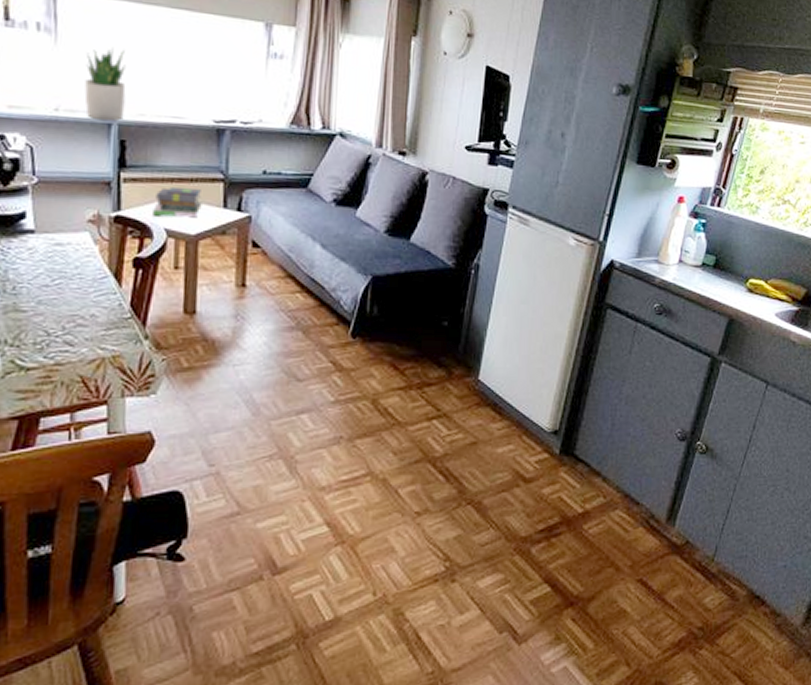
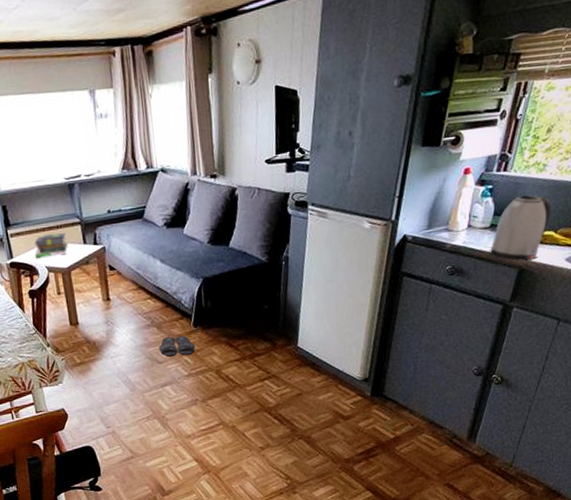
slippers: none [300,347,349,375] -> present [158,335,195,357]
kettle: none [700,236,763,310] -> present [490,194,552,261]

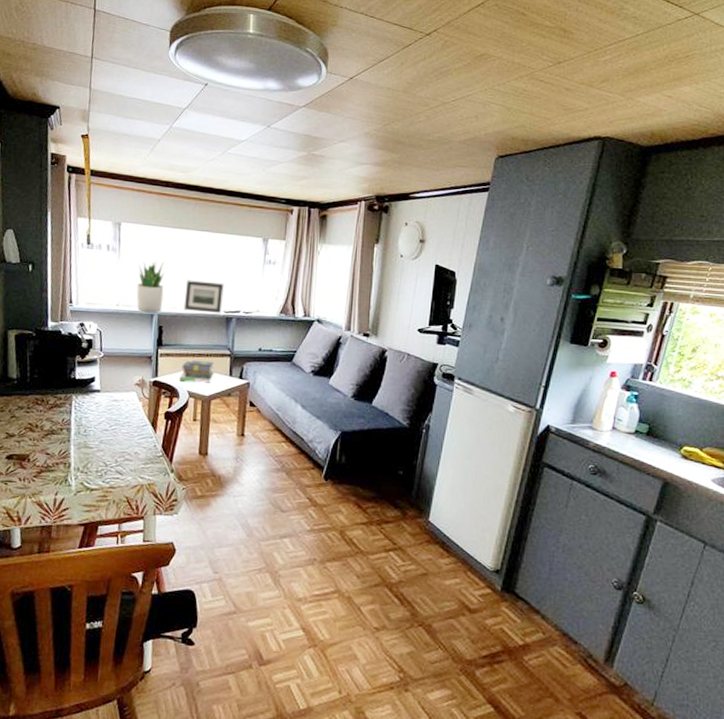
picture frame: none [19,148,63,185] -> present [183,280,224,314]
slippers: present [158,335,195,357] -> none [284,485,322,509]
kettle: present [490,194,552,261] -> none [634,407,697,474]

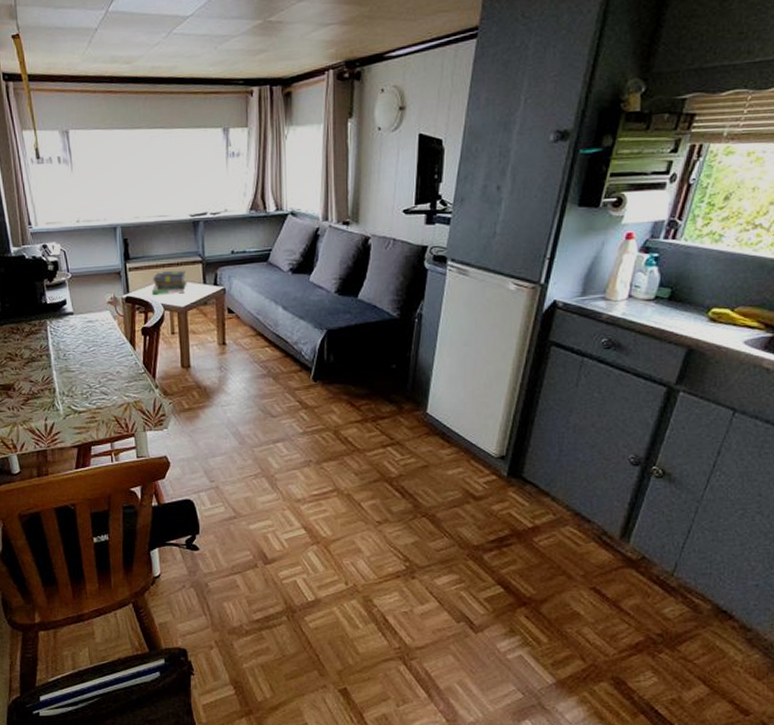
planter: present [136,261,164,312] -> none [94,168,125,225]
picture frame: present [183,280,224,314] -> none [146,184,188,219]

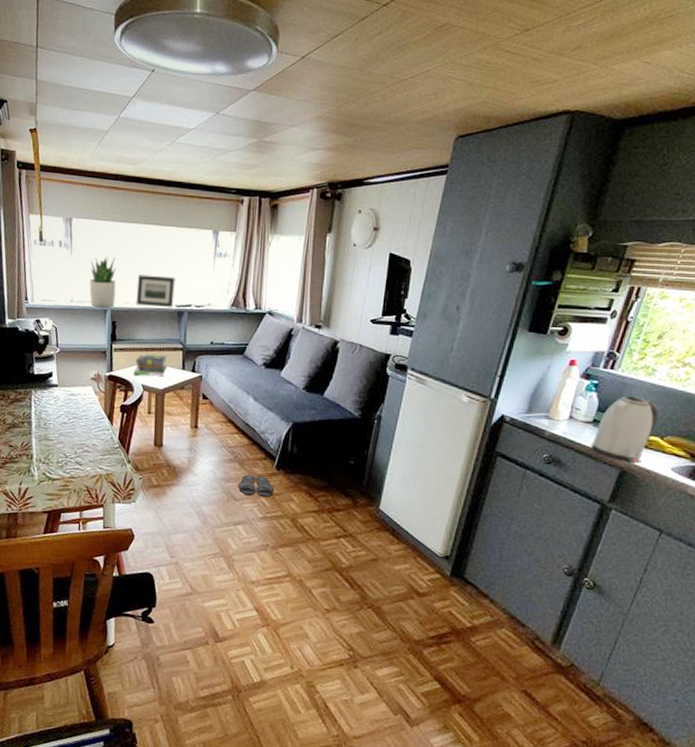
planter: none [94,168,125,225] -> present [89,256,116,308]
picture frame: none [146,184,188,219] -> present [136,274,175,308]
slippers: none [273,389,312,412] -> present [237,475,274,498]
kettle: none [654,266,728,340] -> present [591,396,659,463]

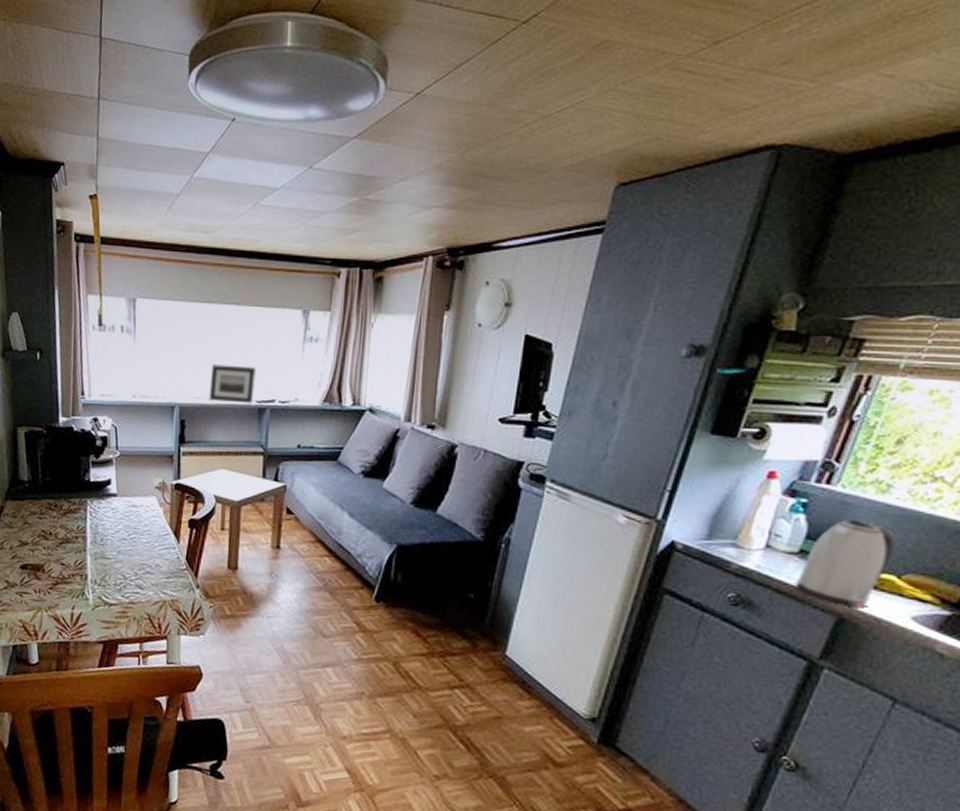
planter: present [89,256,116,308] -> none [154,342,186,404]
books: present [134,355,167,377] -> none [205,460,245,487]
slippers: present [237,475,274,498] -> none [327,607,372,636]

